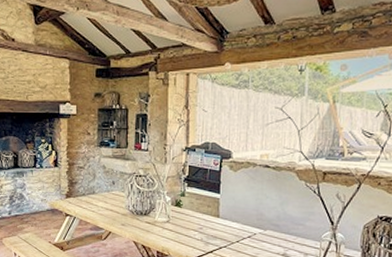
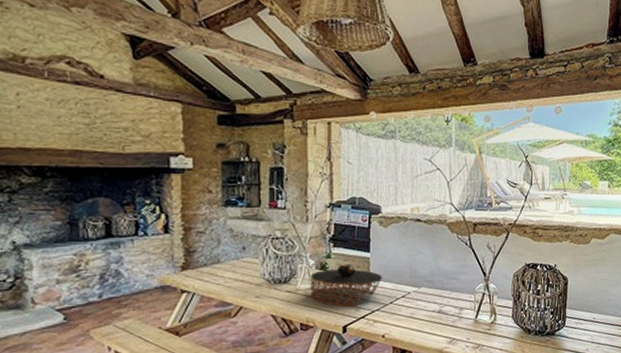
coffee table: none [167,202,230,241] -> present [310,264,382,307]

